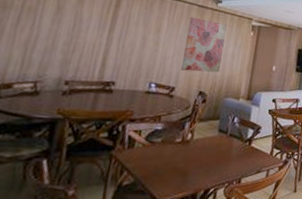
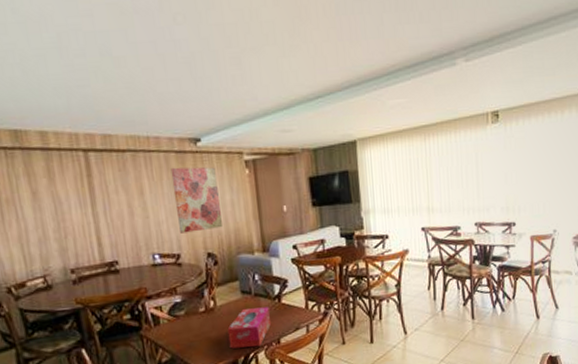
tissue box: none [193,146,239,183] -> present [227,307,272,349]

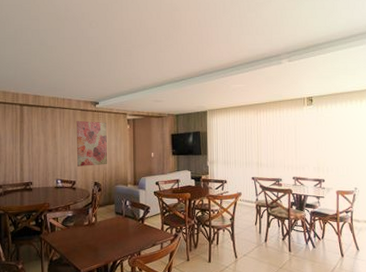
tissue box: present [227,307,272,349] -> none [103,226,135,256]

